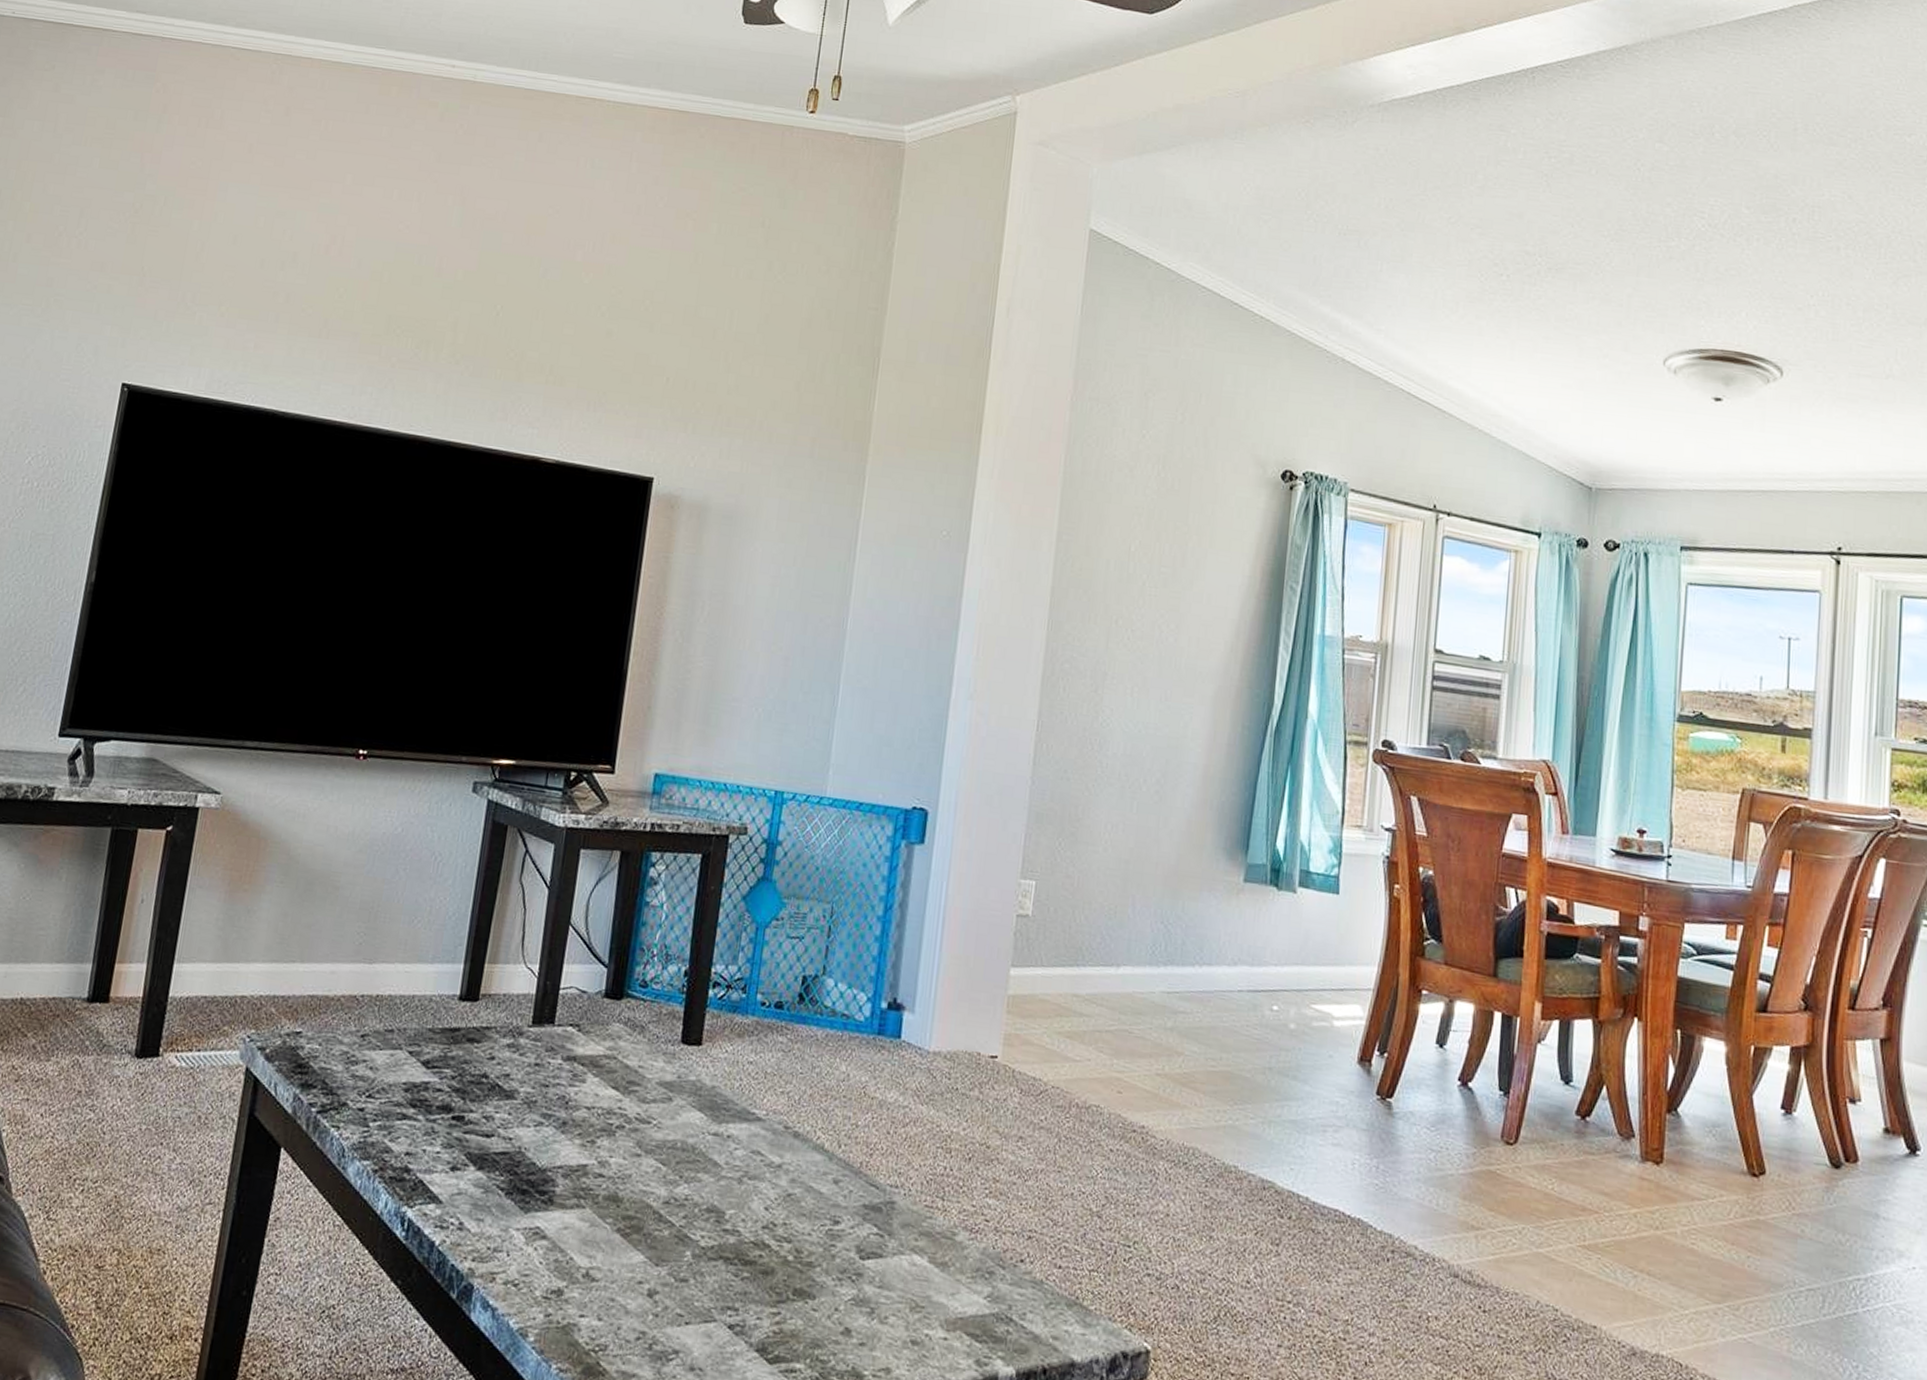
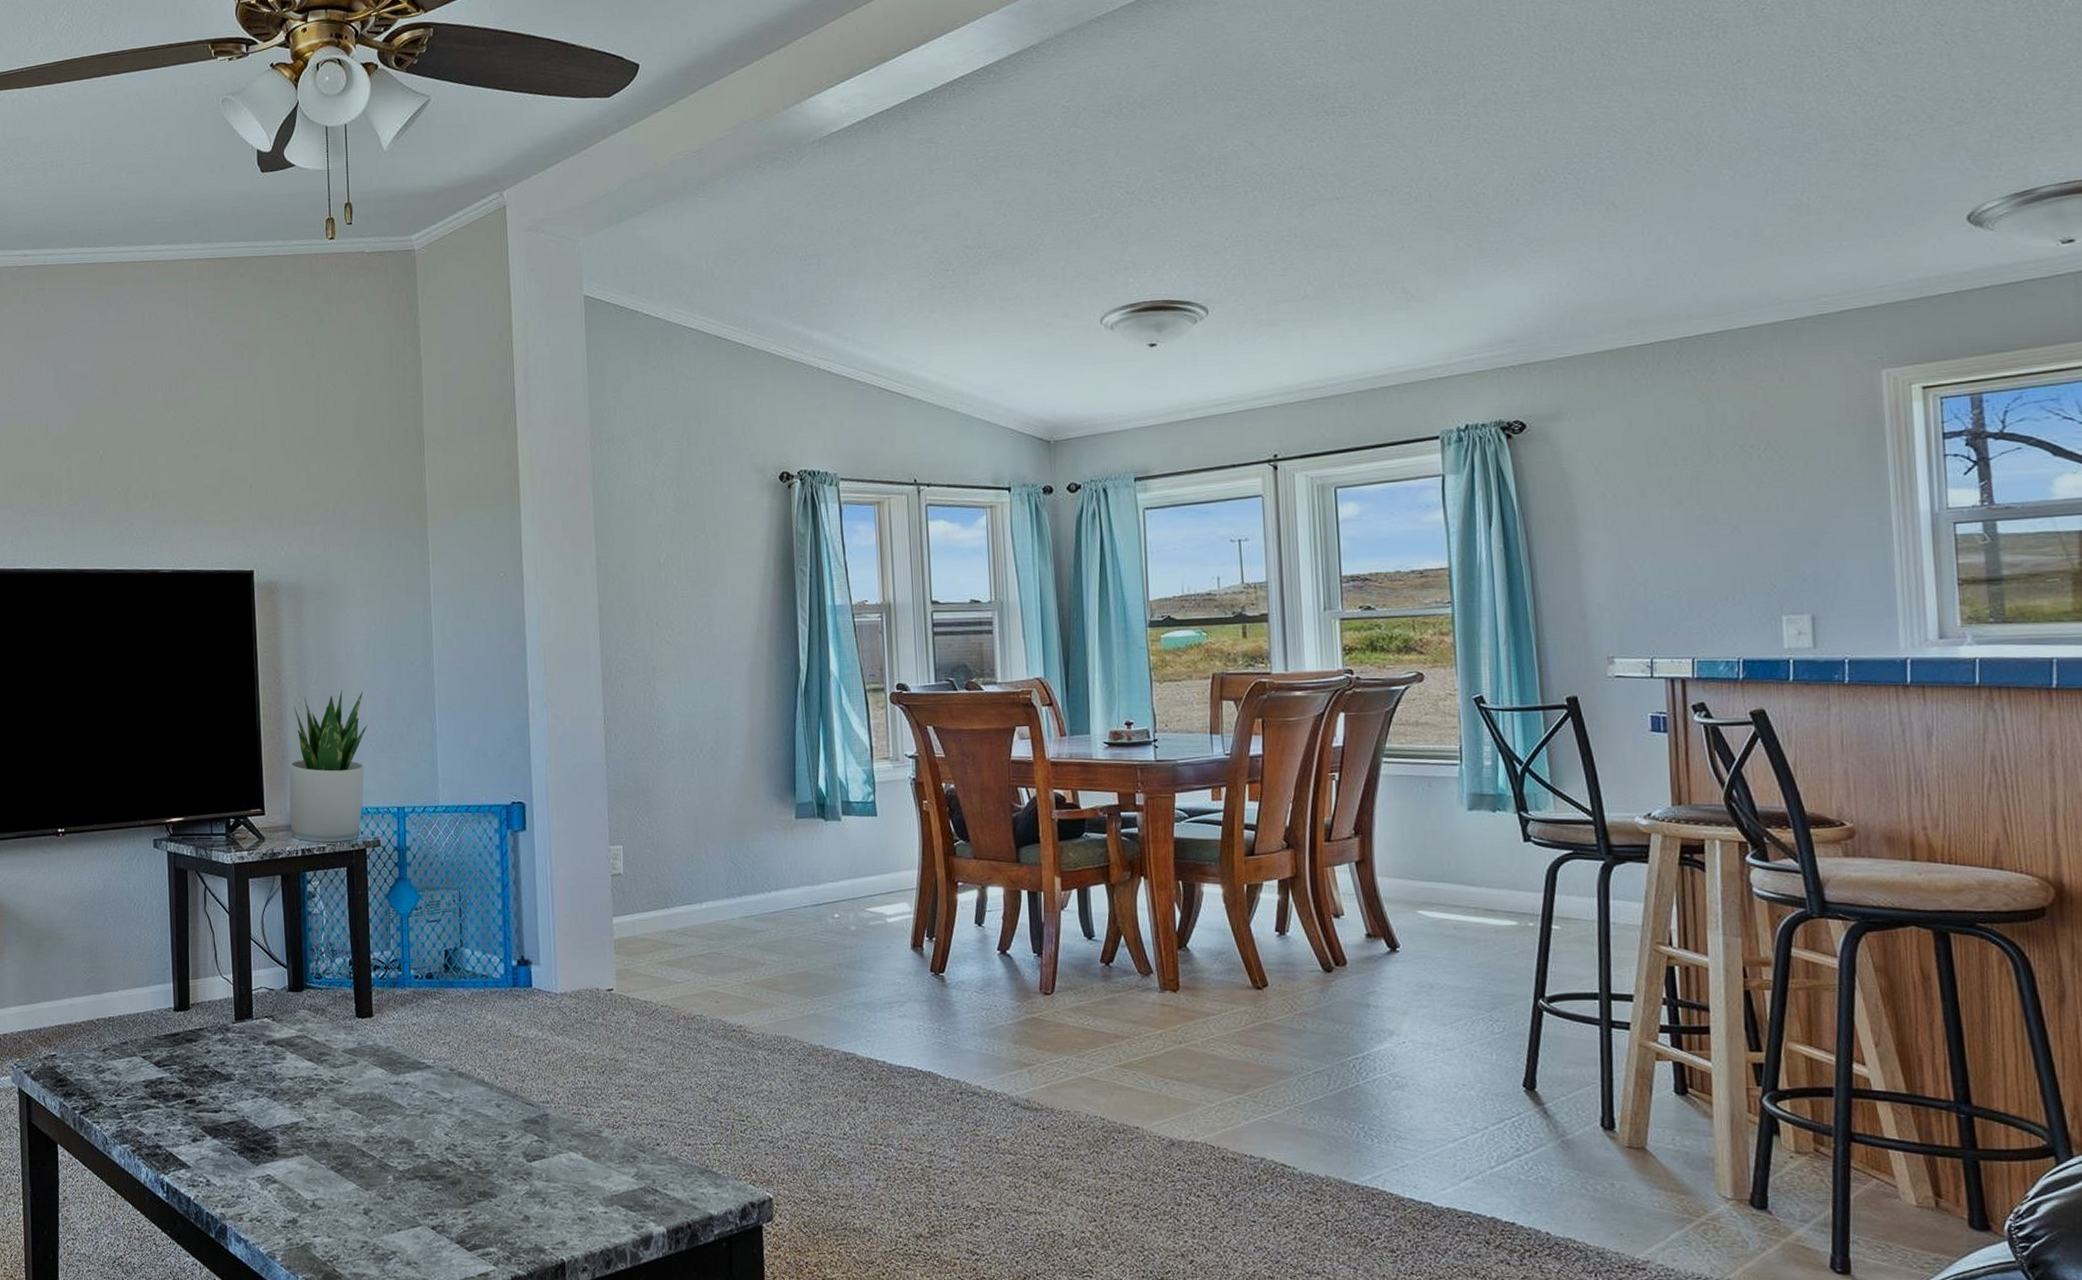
planter: none [642,637,758,824] -> present [289,690,368,843]

